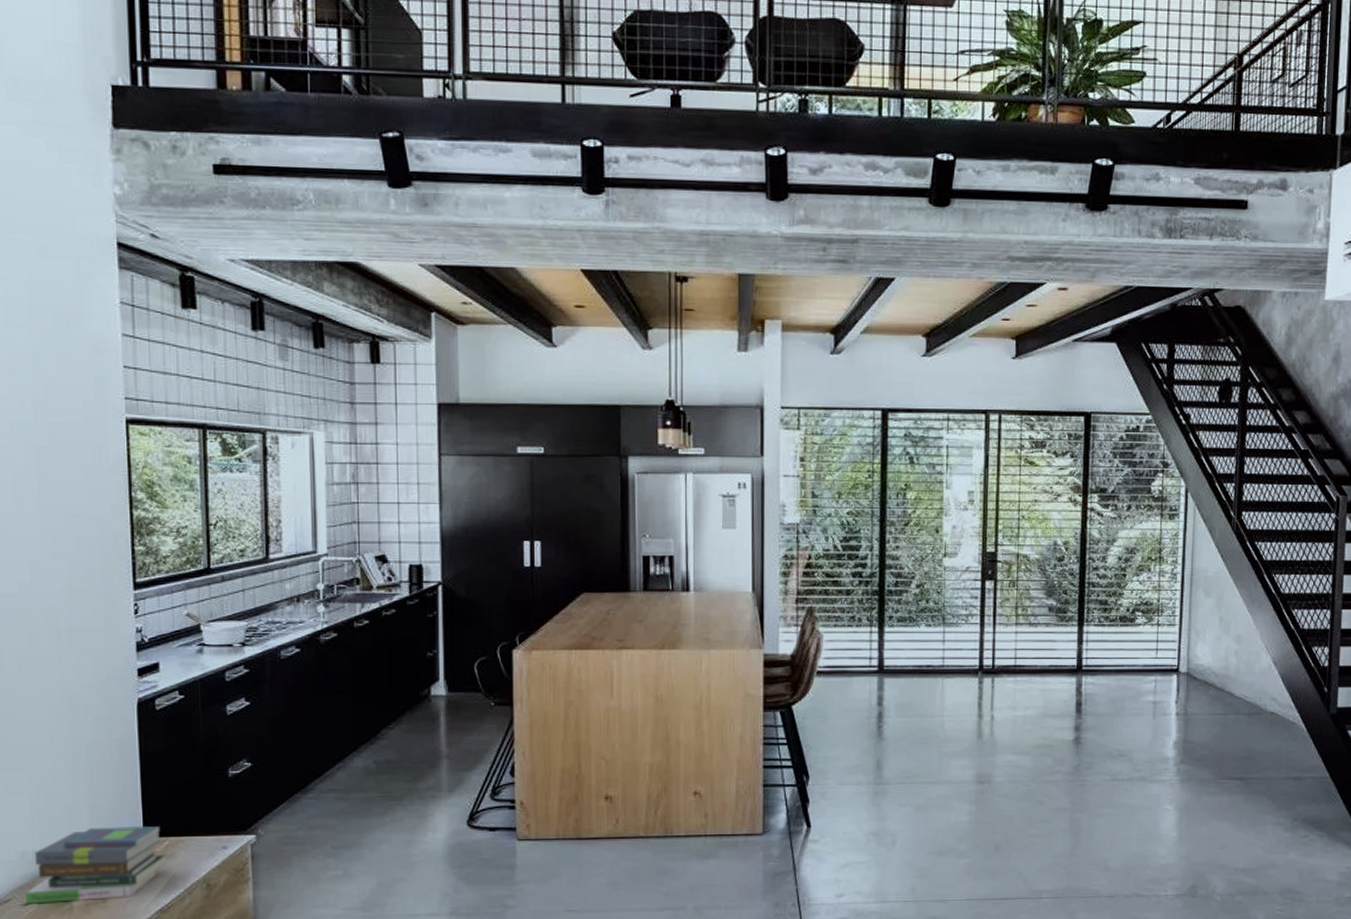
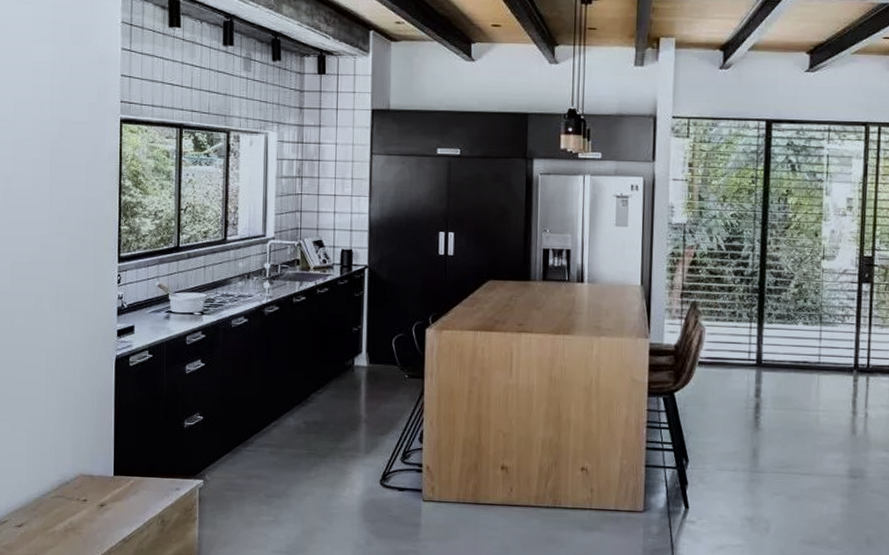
books: present [24,826,166,904] -> none [18,464,130,527]

